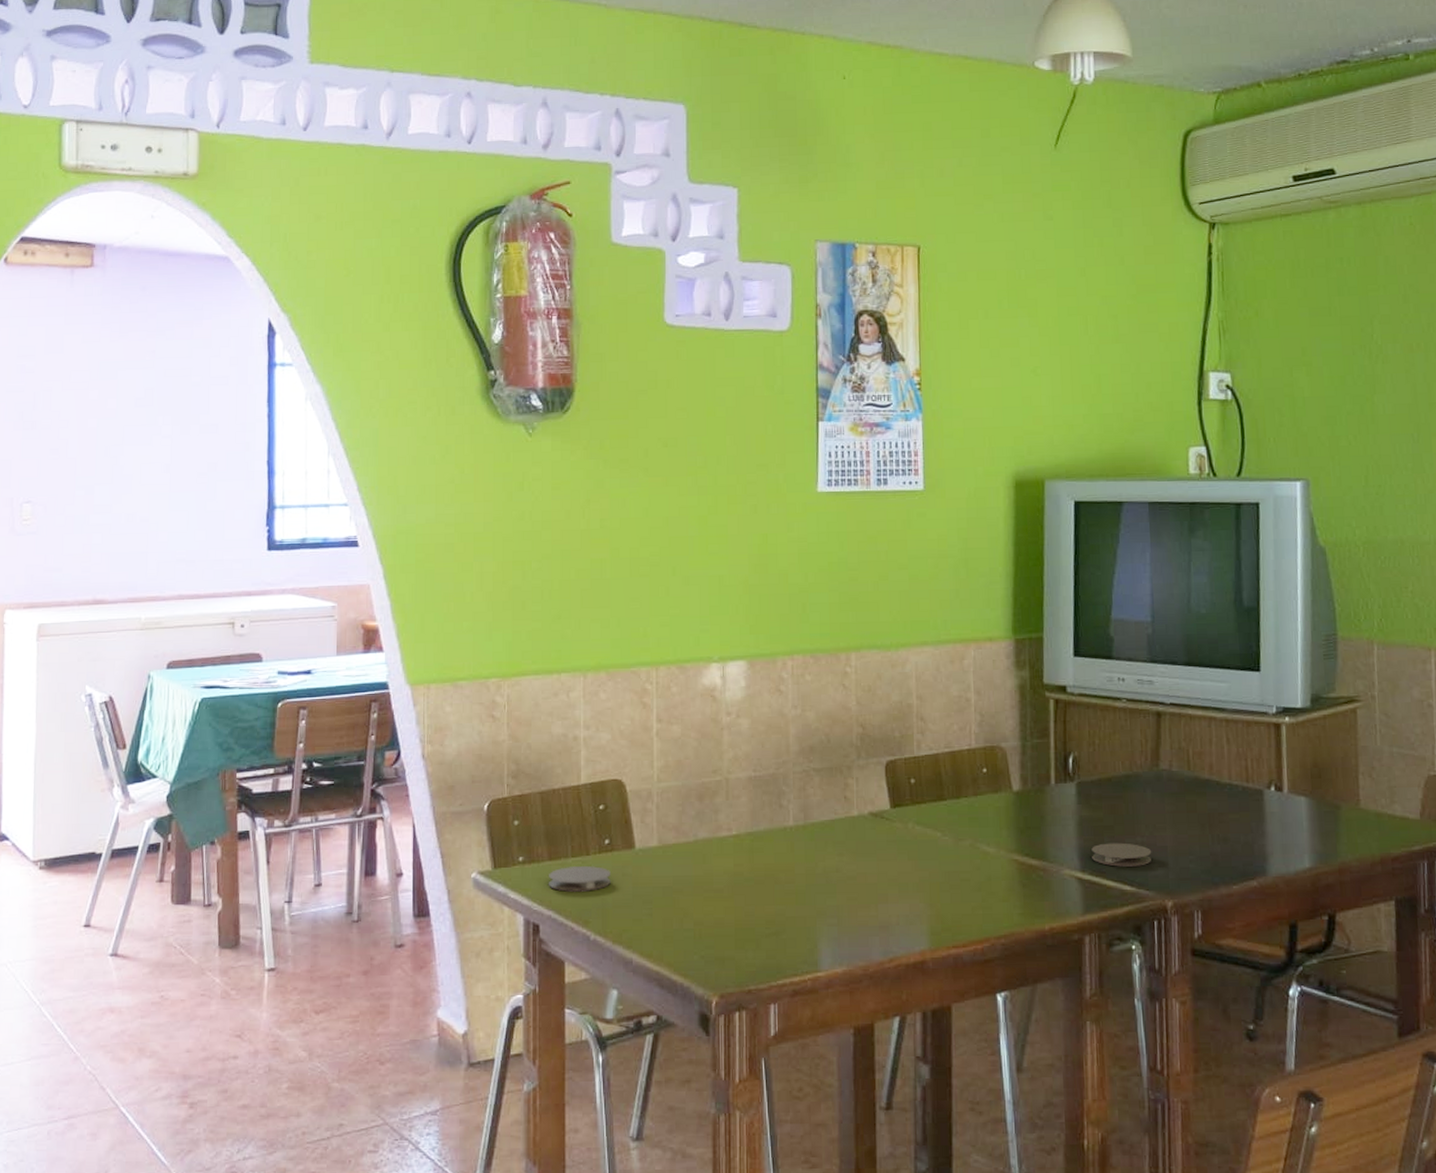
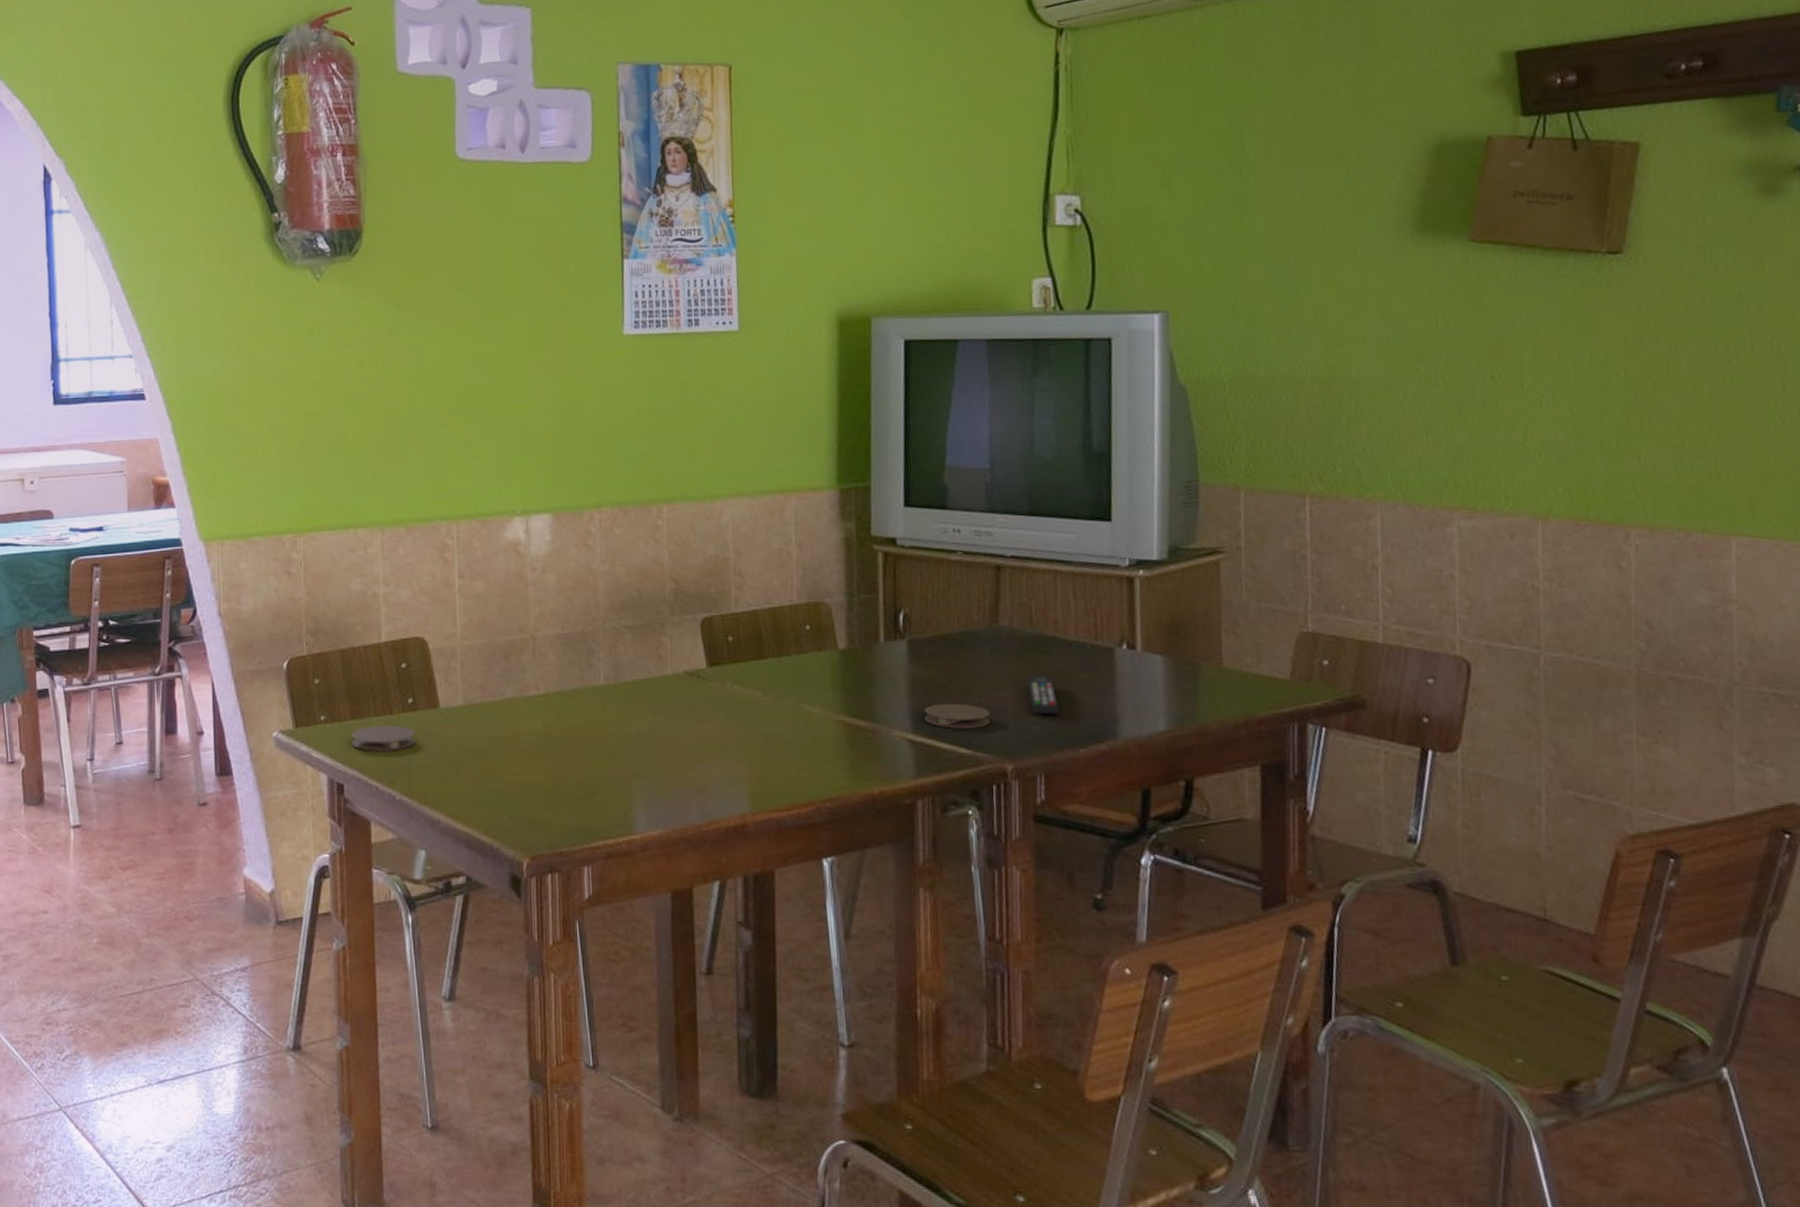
remote control: none [1185,816,1214,853] -> present [1027,675,1059,715]

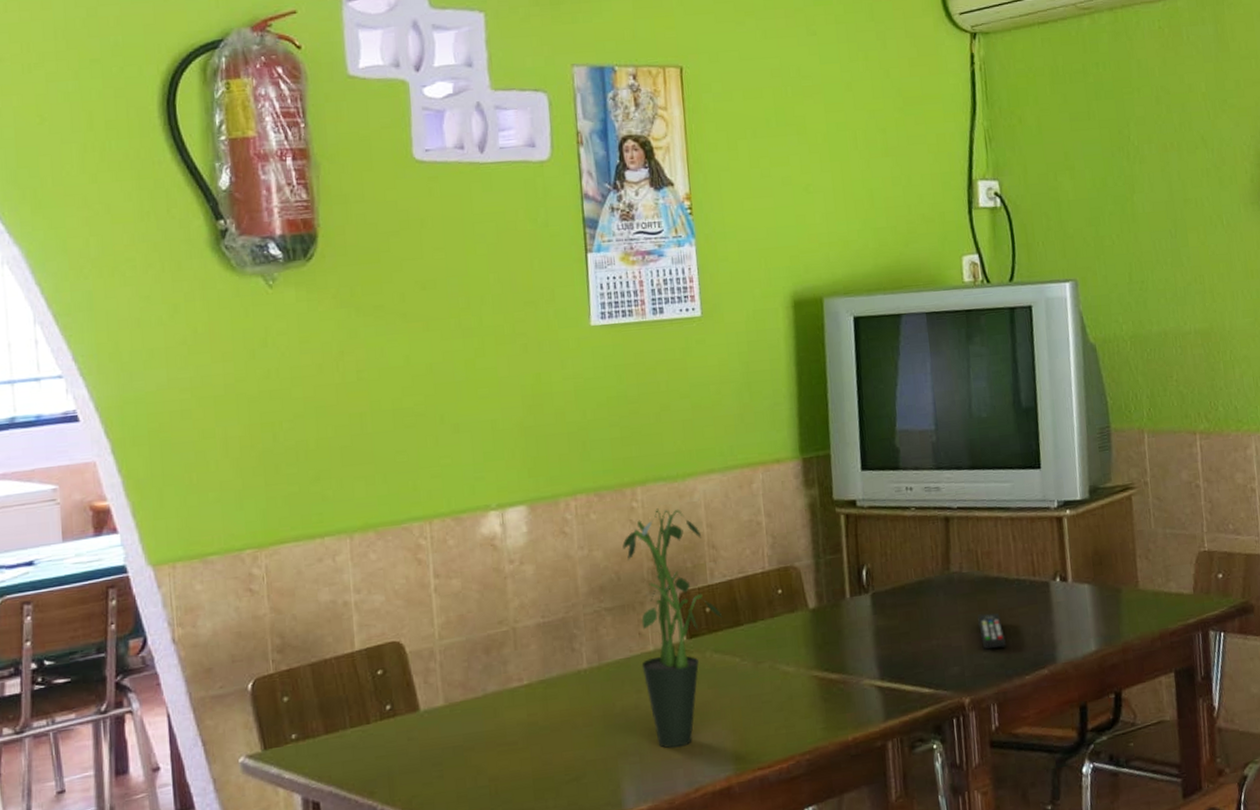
coaster: present [350,726,415,753] -> none [325,734,396,765]
potted plant: none [645,528,746,777] -> present [622,508,723,749]
coaster: present [924,703,991,729] -> none [889,647,948,671]

